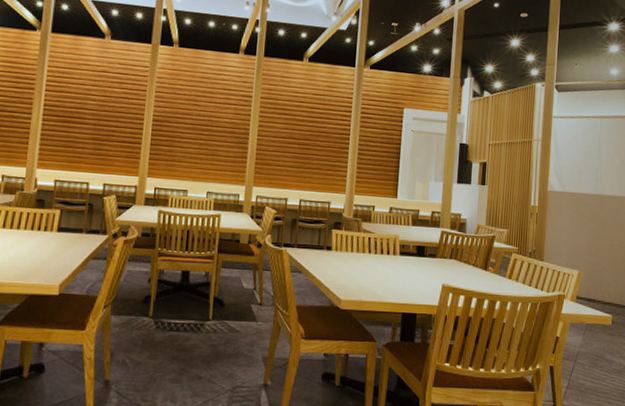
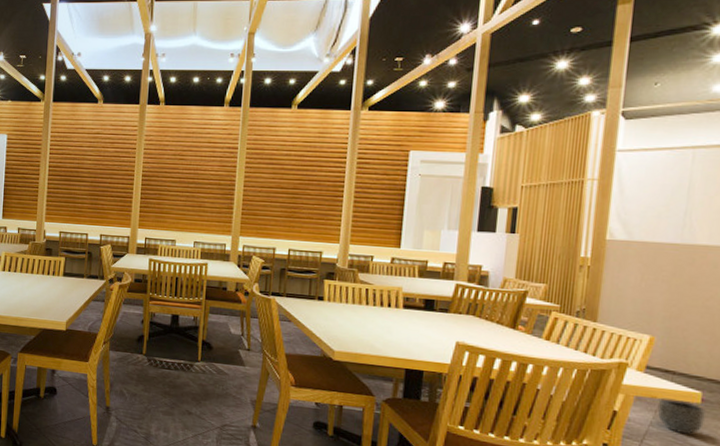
planter: none [584,322,615,352] -> present [657,397,706,435]

